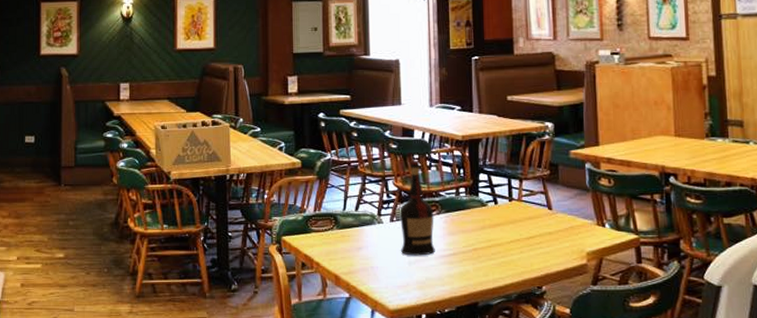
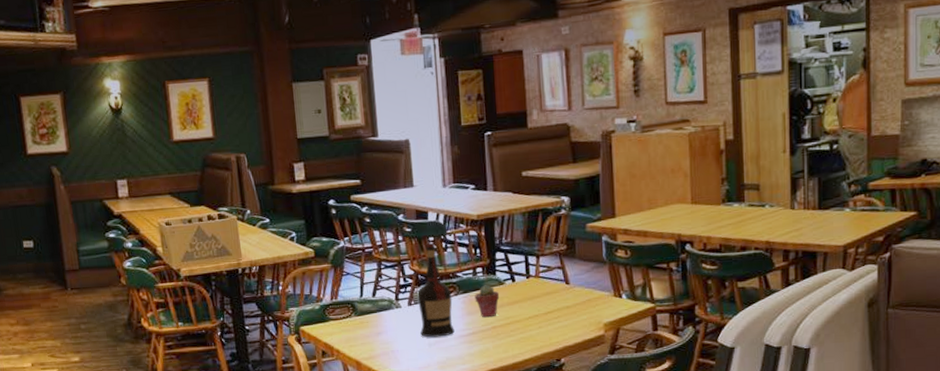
potted succulent: none [457,205,482,239] -> present [475,285,500,318]

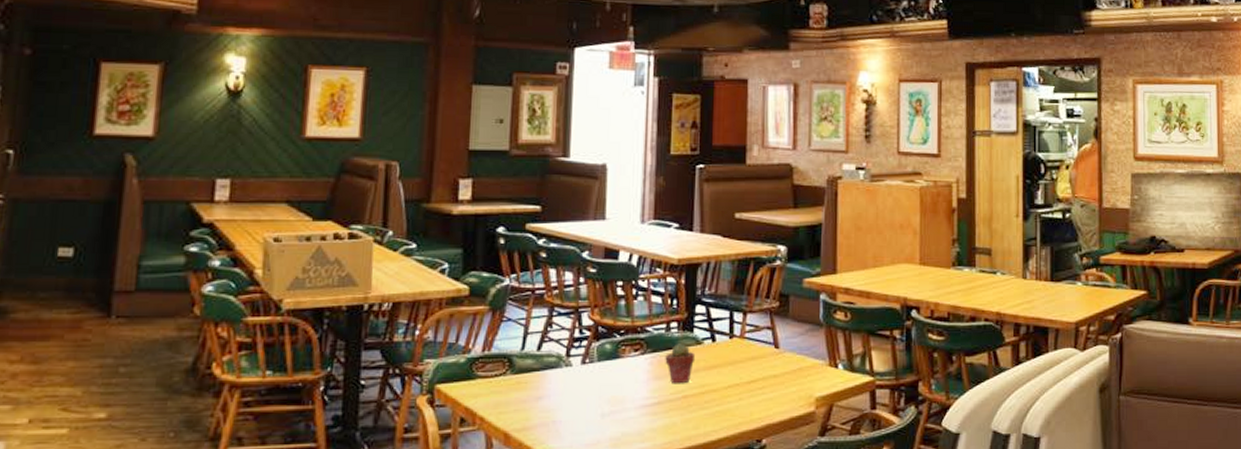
liquor: present [417,242,455,338] -> none [593,287,638,406]

